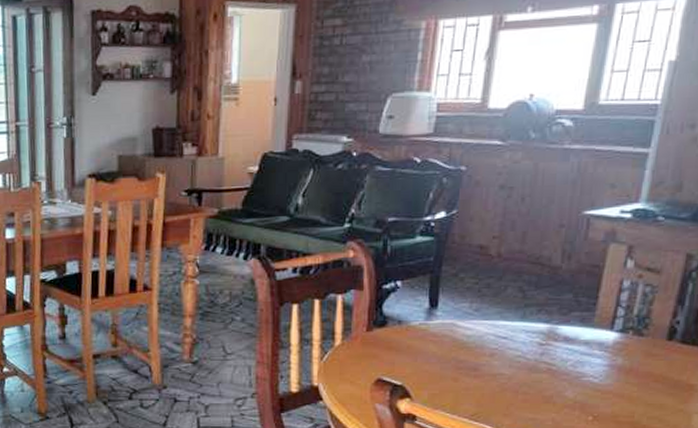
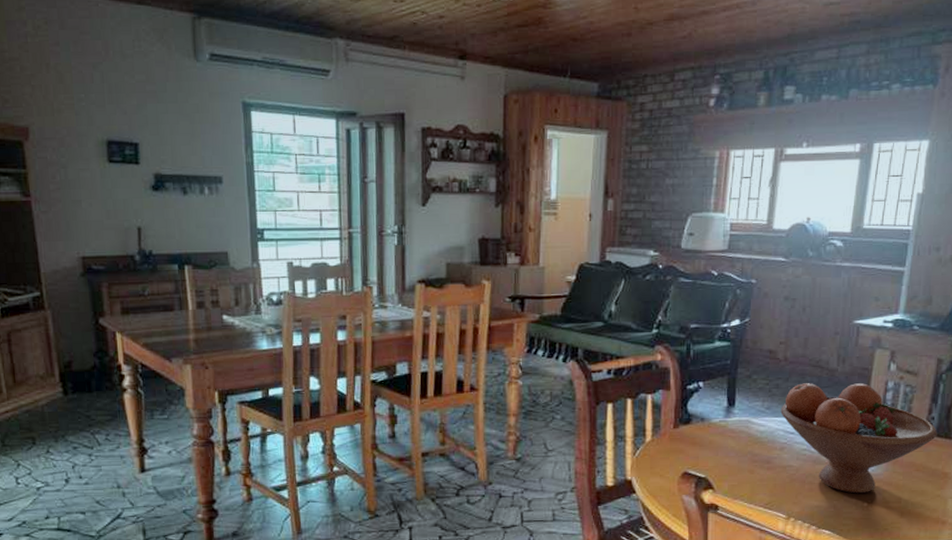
fruit bowl: none [491,282,683,406] -> present [780,383,937,494]

